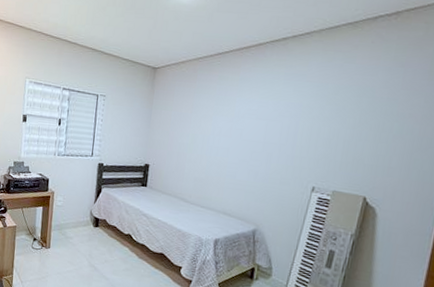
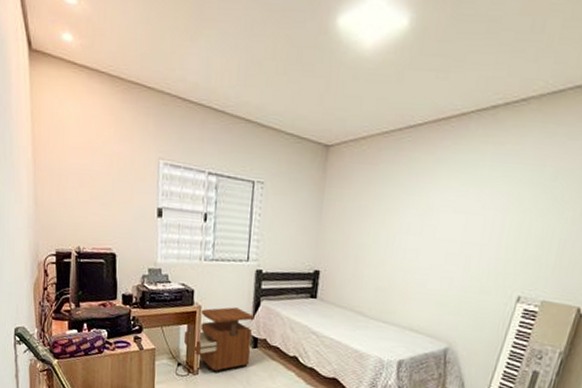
nightstand: none [39,193,97,247] -> present [183,307,255,372]

